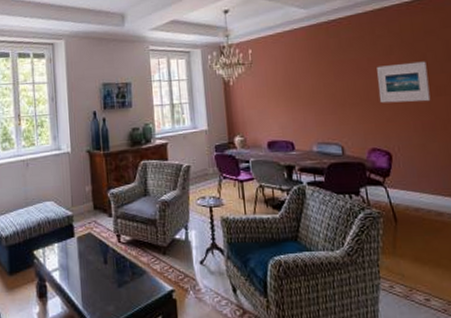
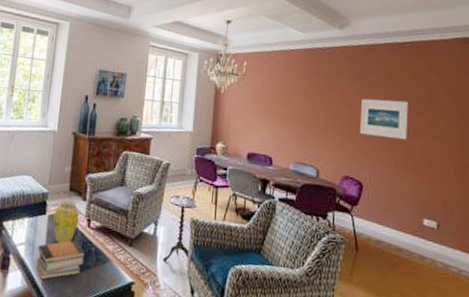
book stack: none [72,258,121,302] -> present [36,240,85,280]
vase: none [82,218,109,264] -> present [53,199,80,244]

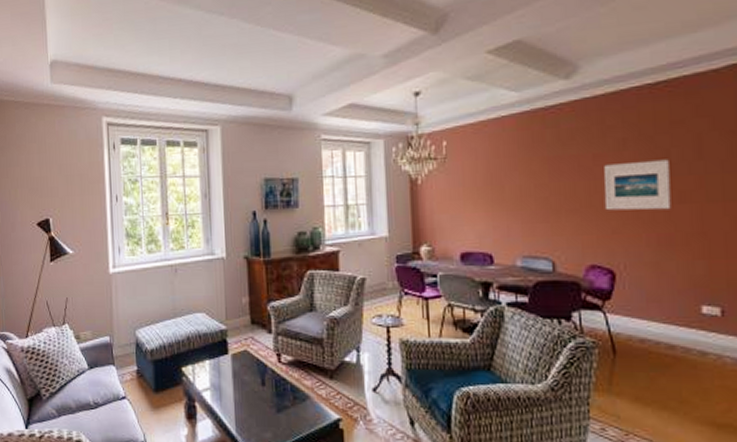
book stack: present [36,240,85,280] -> none [225,379,280,426]
vase: present [53,199,80,244] -> none [238,334,268,385]

